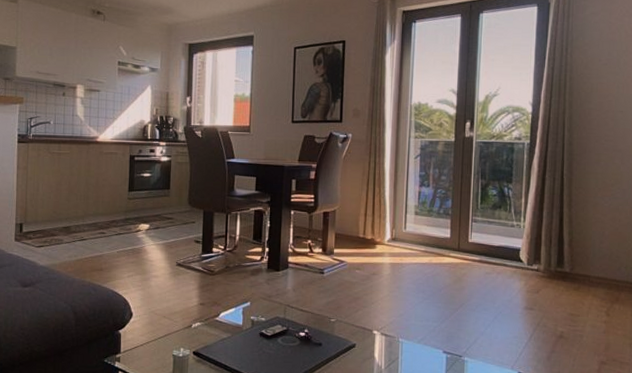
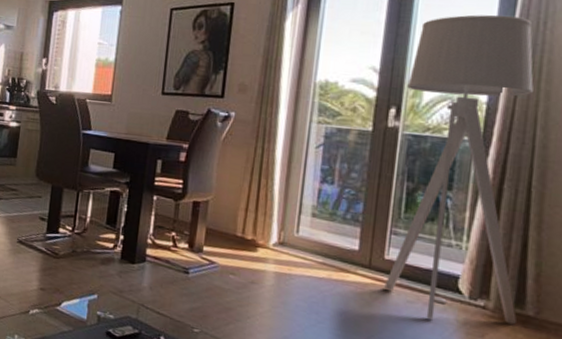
floor lamp: none [470,44,562,285] -> present [384,14,535,325]

